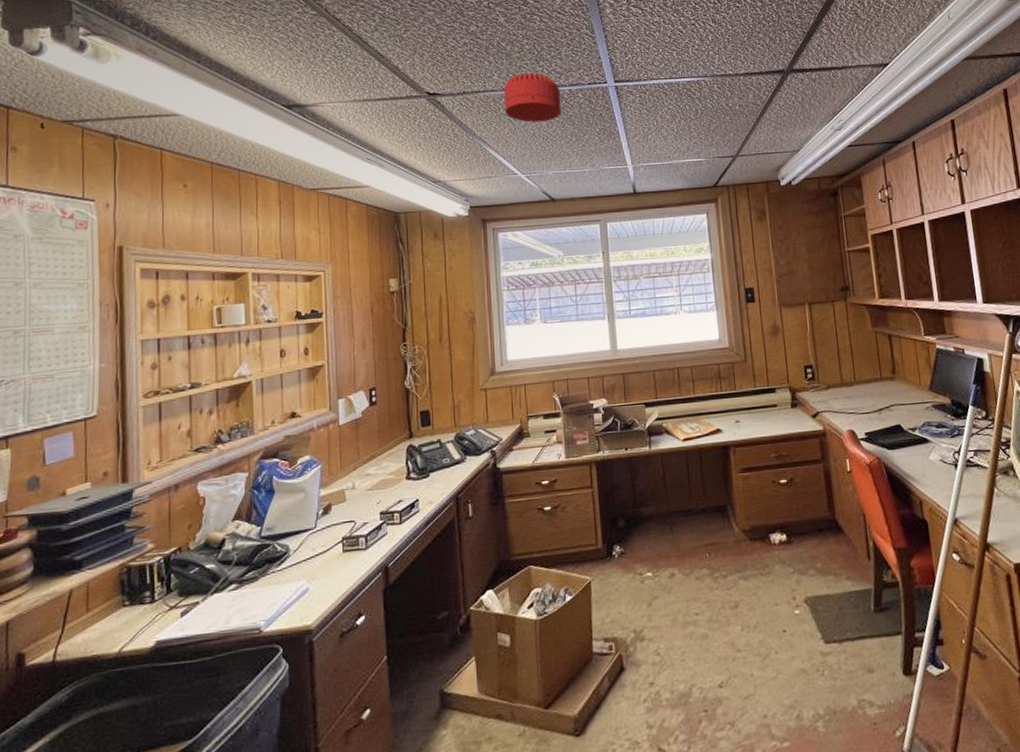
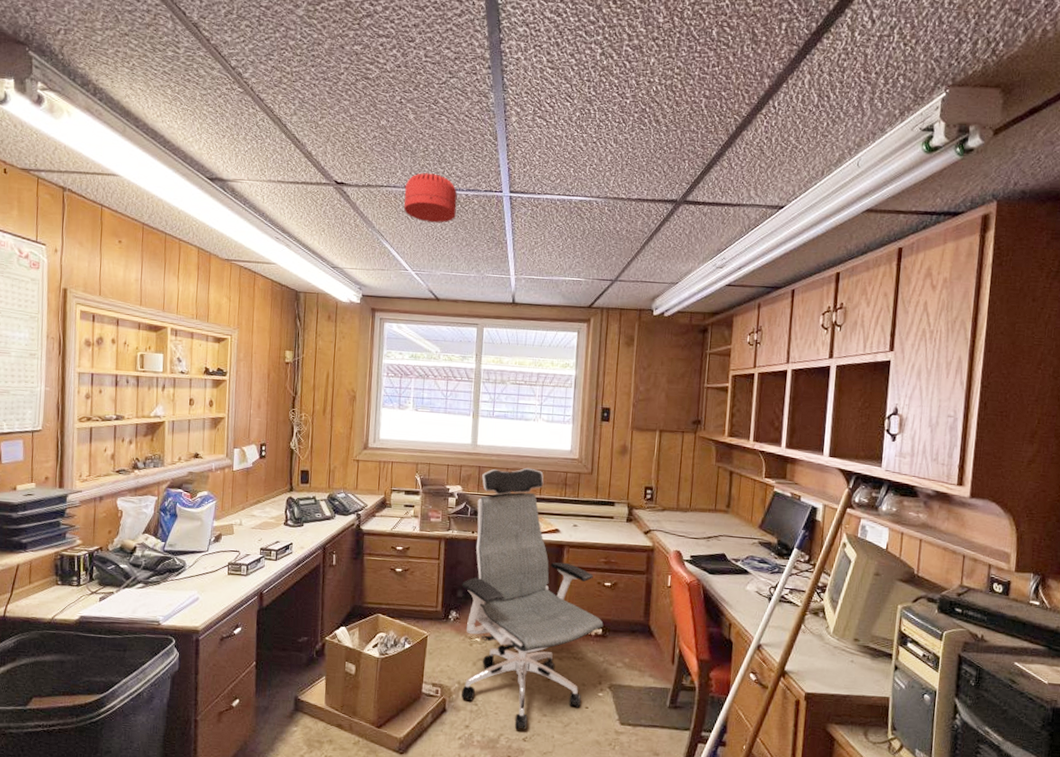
office chair: none [622,365,787,676] -> present [461,467,604,730]

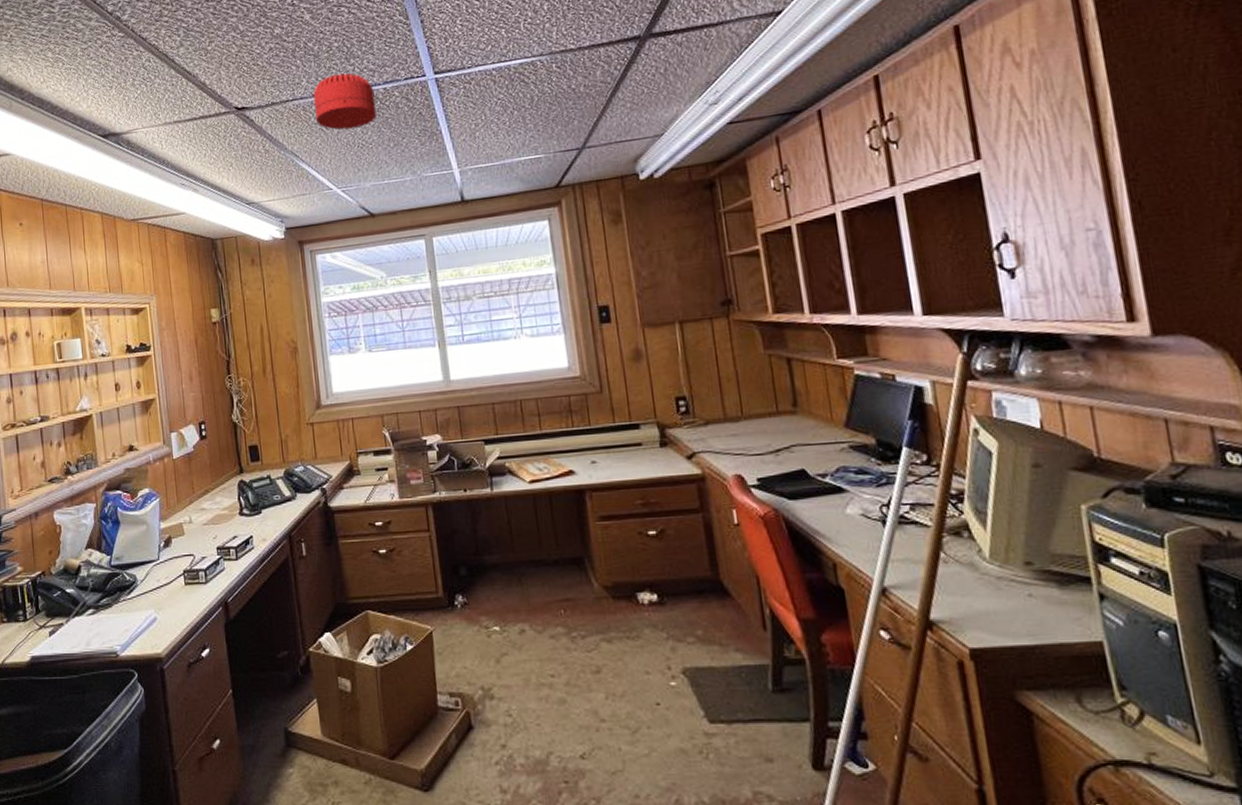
office chair: present [461,467,604,730] -> none [463,397,658,745]

